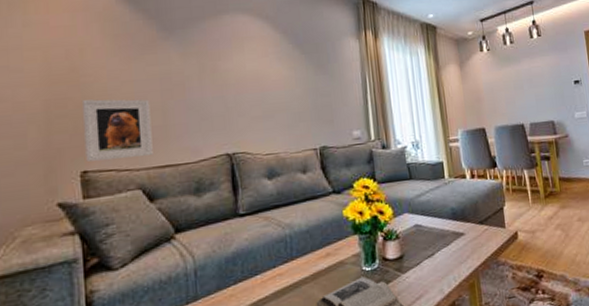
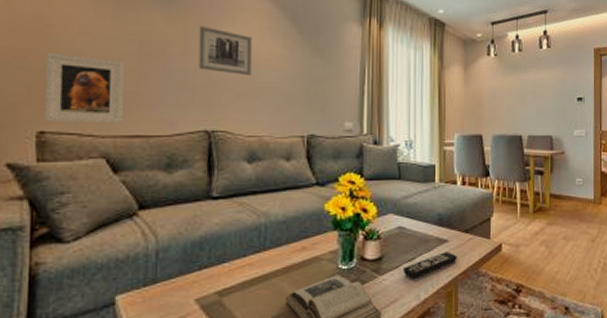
wall art: none [212,58,264,99] -> present [198,26,253,75]
remote control: none [424,244,475,274] -> present [403,252,457,279]

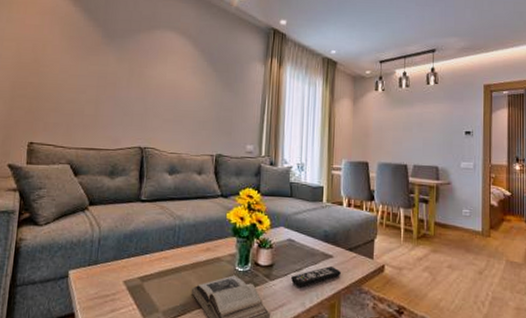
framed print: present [44,53,124,124] -> none [34,86,87,139]
wall art: present [198,26,253,75] -> none [137,66,178,104]

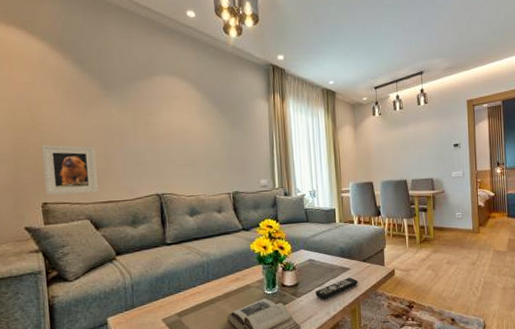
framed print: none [34,86,87,139] -> present [42,145,98,195]

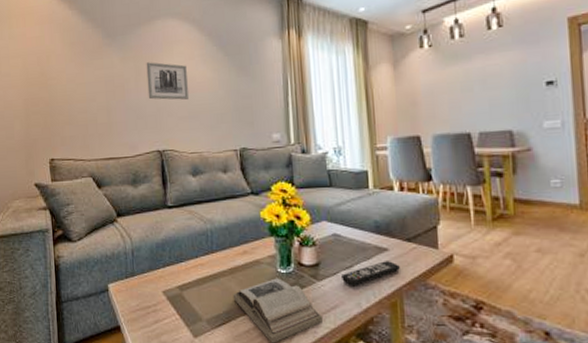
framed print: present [42,145,98,195] -> none [50,99,100,151]
wall art: none [145,114,187,149] -> present [146,62,190,100]

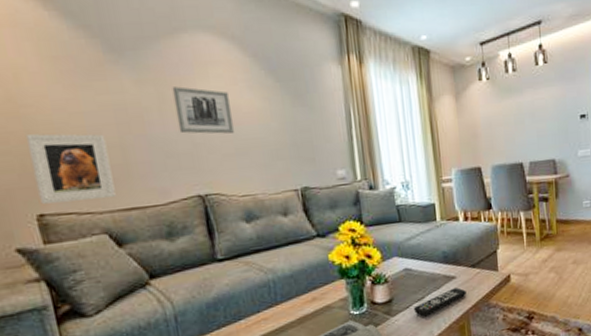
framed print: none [50,99,100,151] -> present [27,133,116,204]

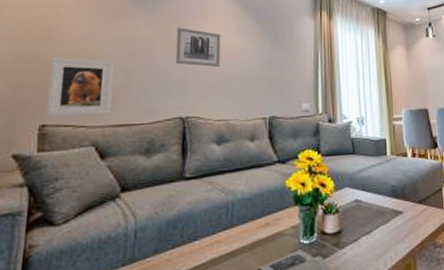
remote control: present [414,287,466,317] -> none [362,223,413,252]

